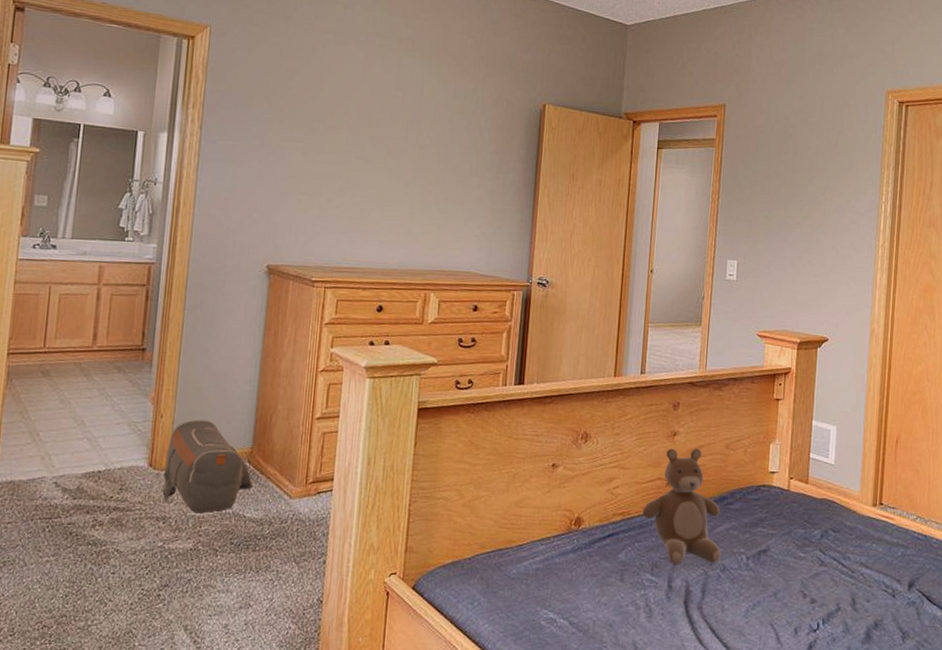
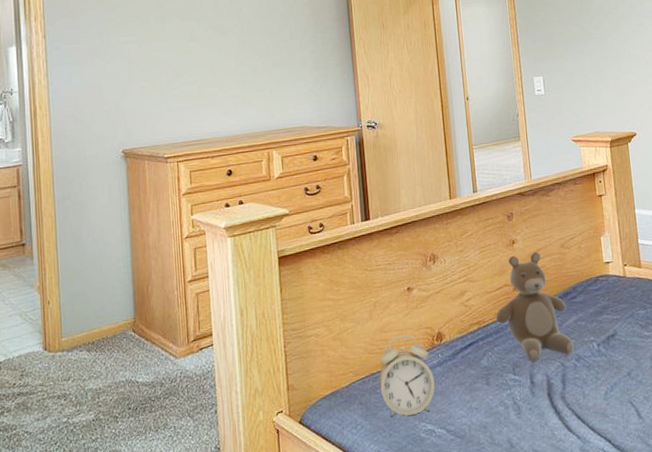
duffel bag: present [162,419,253,514] -> none [58,299,140,386]
alarm clock: none [505,513,565,600] -> present [379,334,435,418]

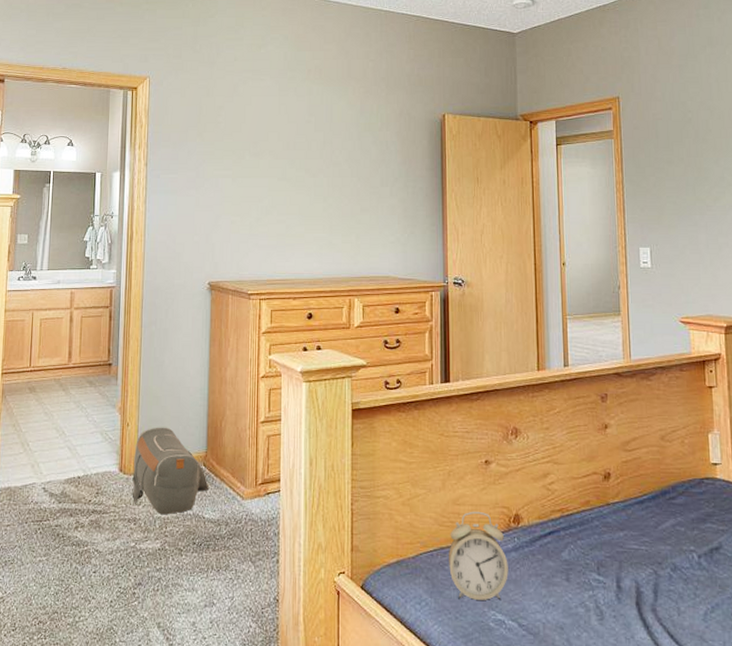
duffel bag: none [58,299,140,386] -> present [132,427,209,515]
bear: present [496,251,574,361] -> none [581,440,670,563]

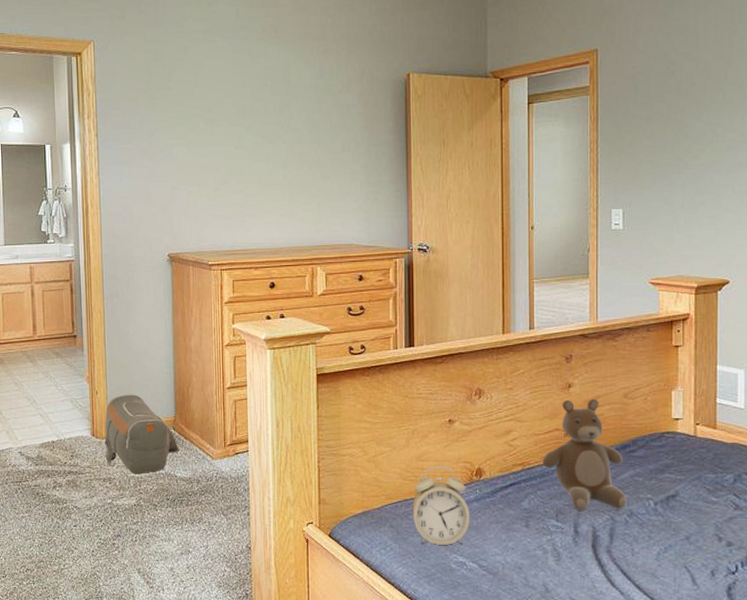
bear: none [581,440,670,563] -> present [542,398,627,510]

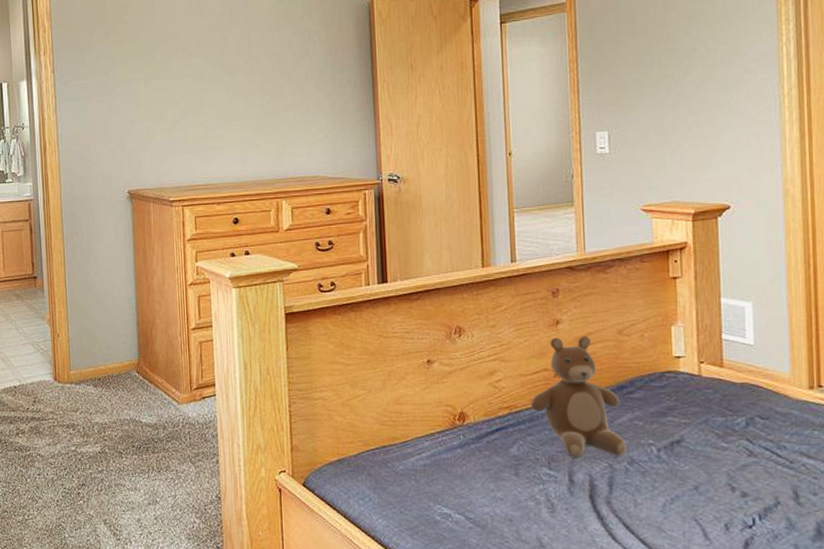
duffel bag: present [105,394,179,475] -> none [67,336,144,420]
alarm clock: present [411,466,470,545] -> none [390,410,454,495]

